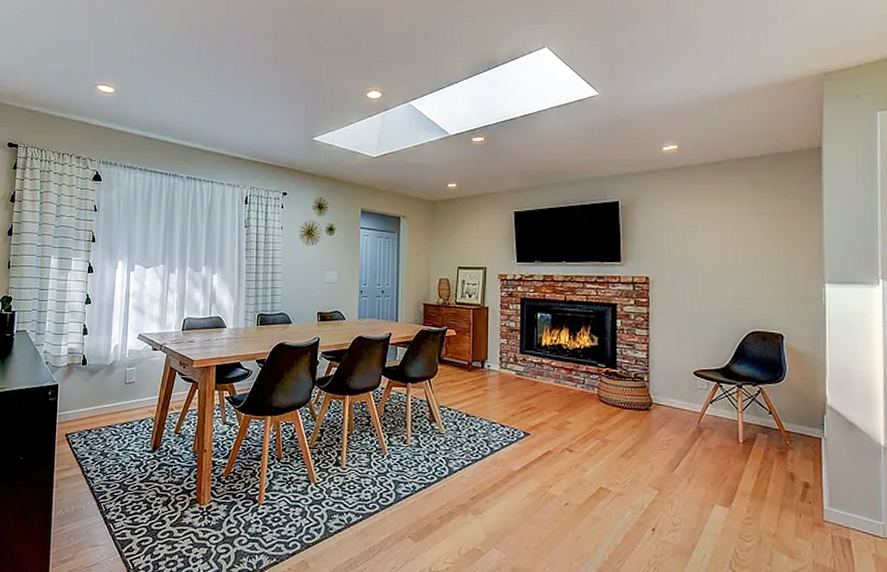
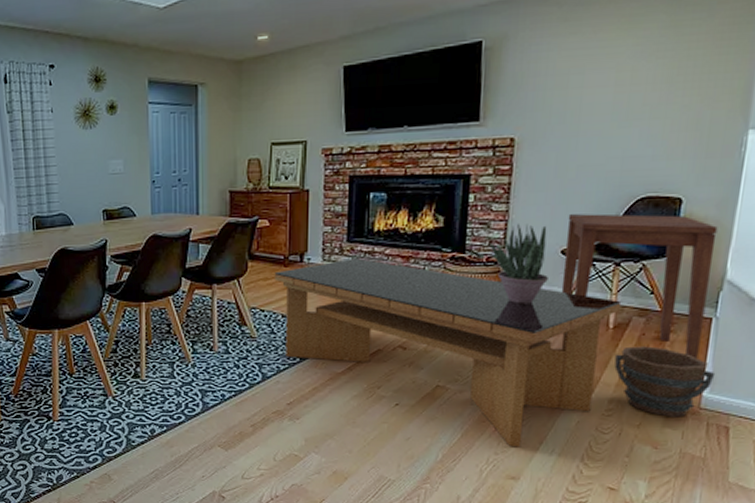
coffee table: none [460,368,747,551] -> present [274,258,622,447]
potted plant: none [636,347,685,417] -> present [490,224,548,304]
side table: none [696,342,815,474] -> present [561,213,718,358]
bucket: none [748,460,832,529] -> present [614,346,716,417]

